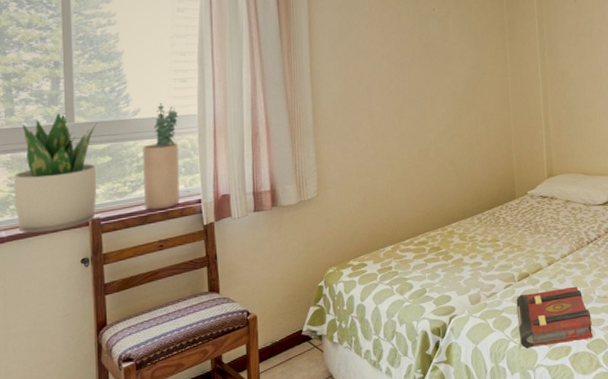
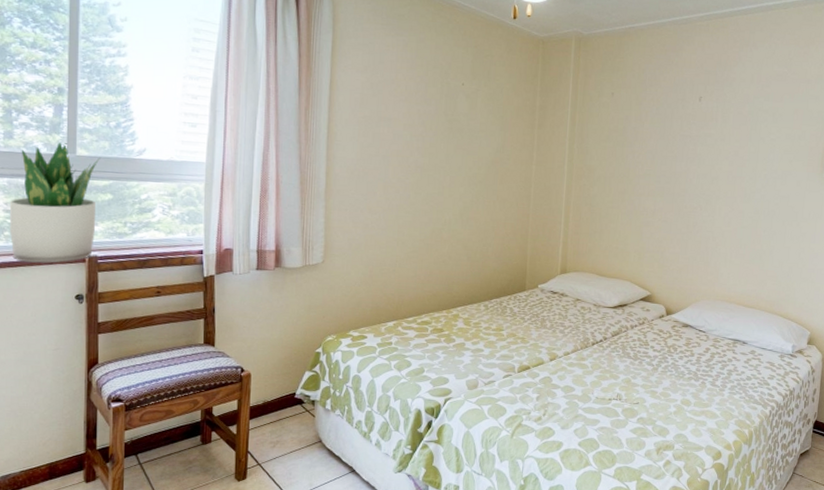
vase: present [143,103,180,210] -> none [144,146,185,256]
book: present [516,286,592,348] -> none [512,384,587,439]

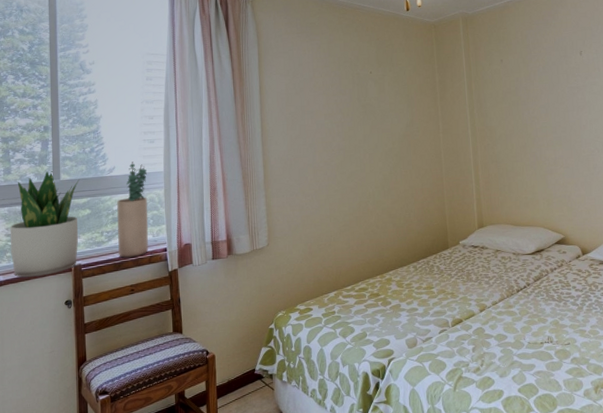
vase: none [144,146,185,256] -> present [117,161,148,258]

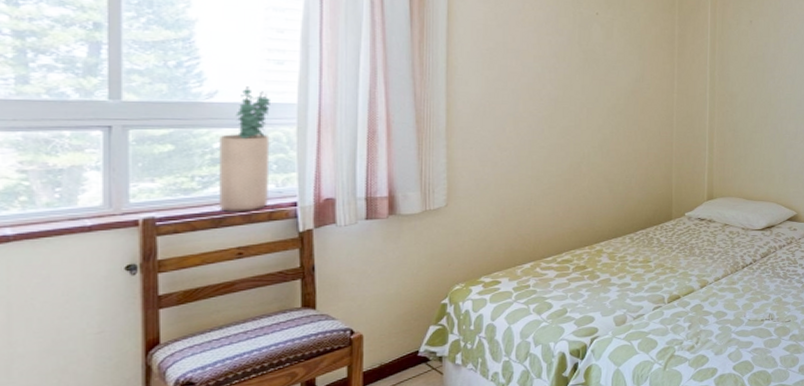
planter: present [11,171,79,278] -> none [27,87,156,233]

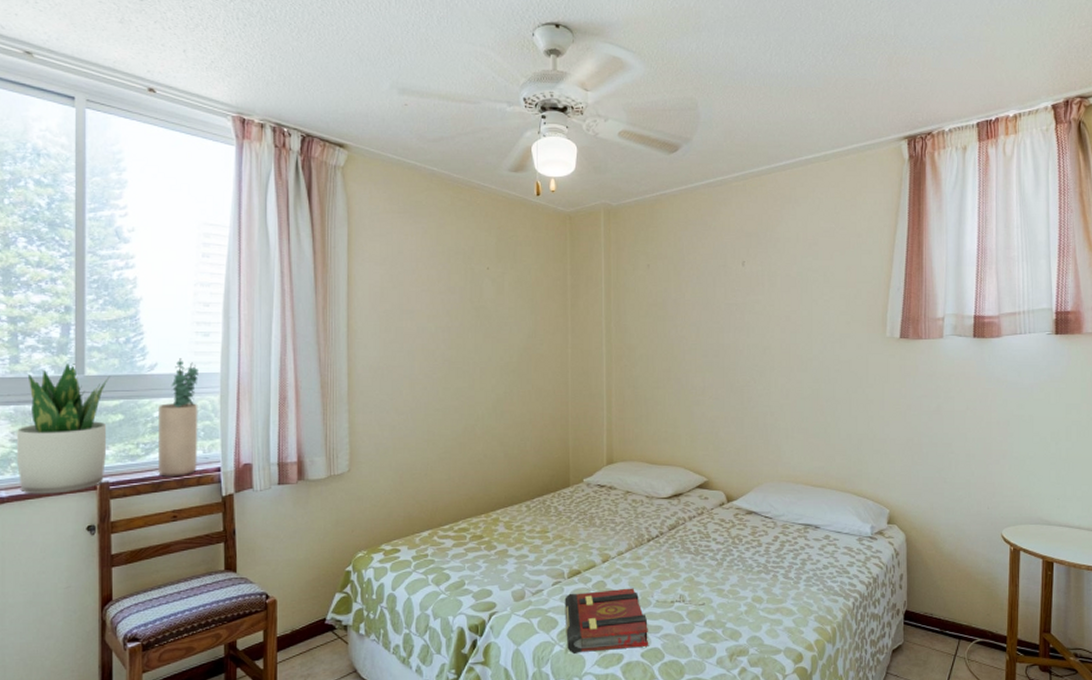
planter: none [27,87,156,233] -> present [17,364,110,495]
book: none [664,309,740,370] -> present [564,588,648,653]

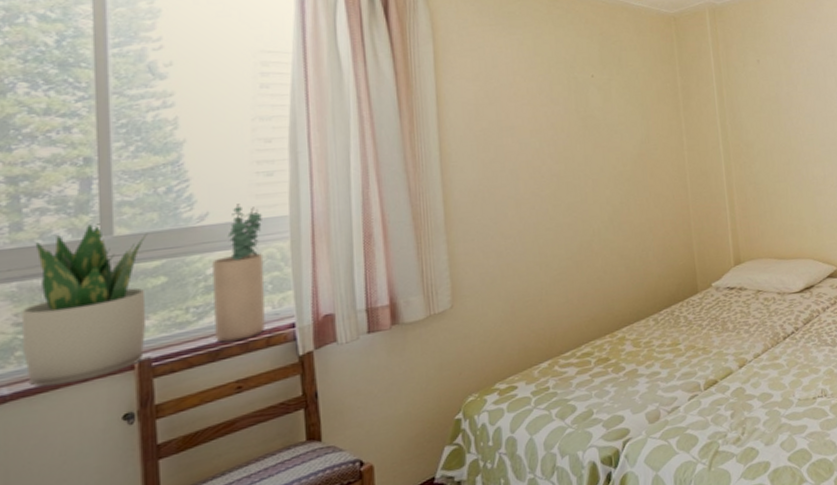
book: present [564,588,648,653] -> none [703,389,794,470]

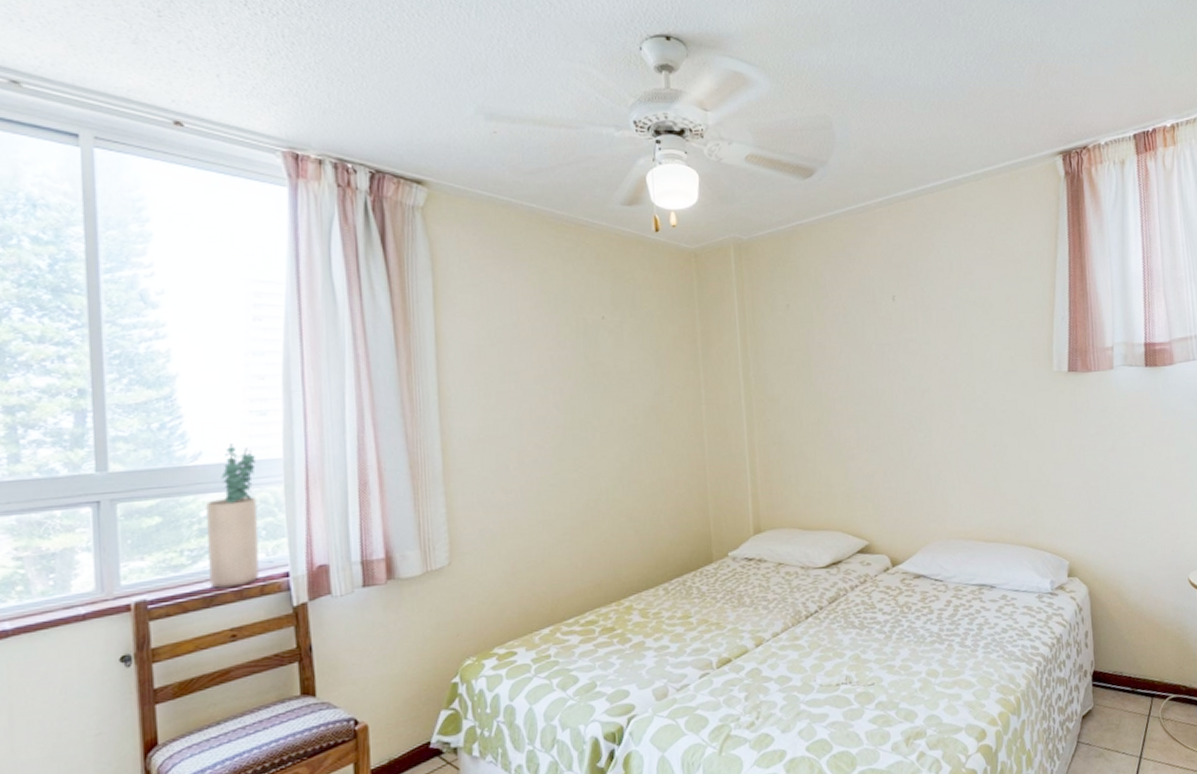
planter: present [22,223,147,387] -> none [22,459,142,624]

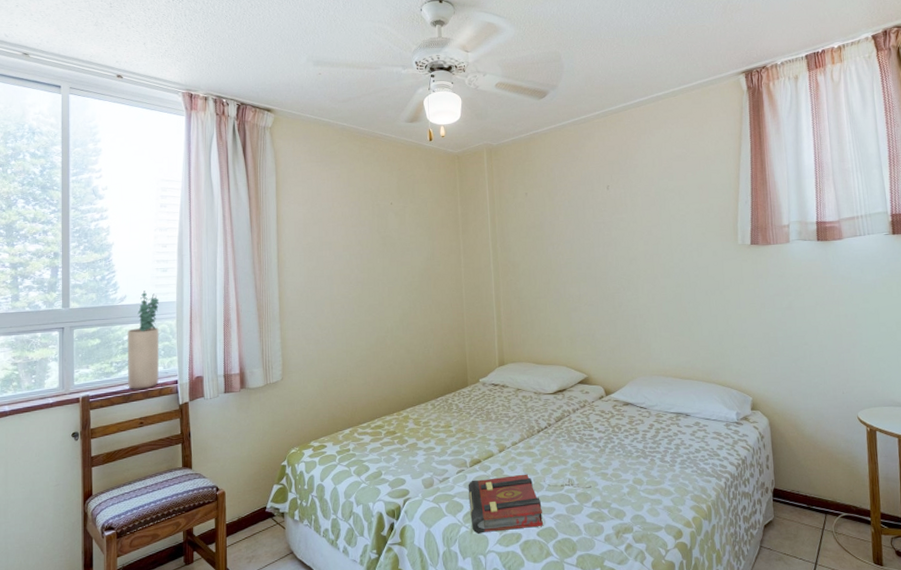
book: none [714,673,813,755] -> present [468,474,543,534]

